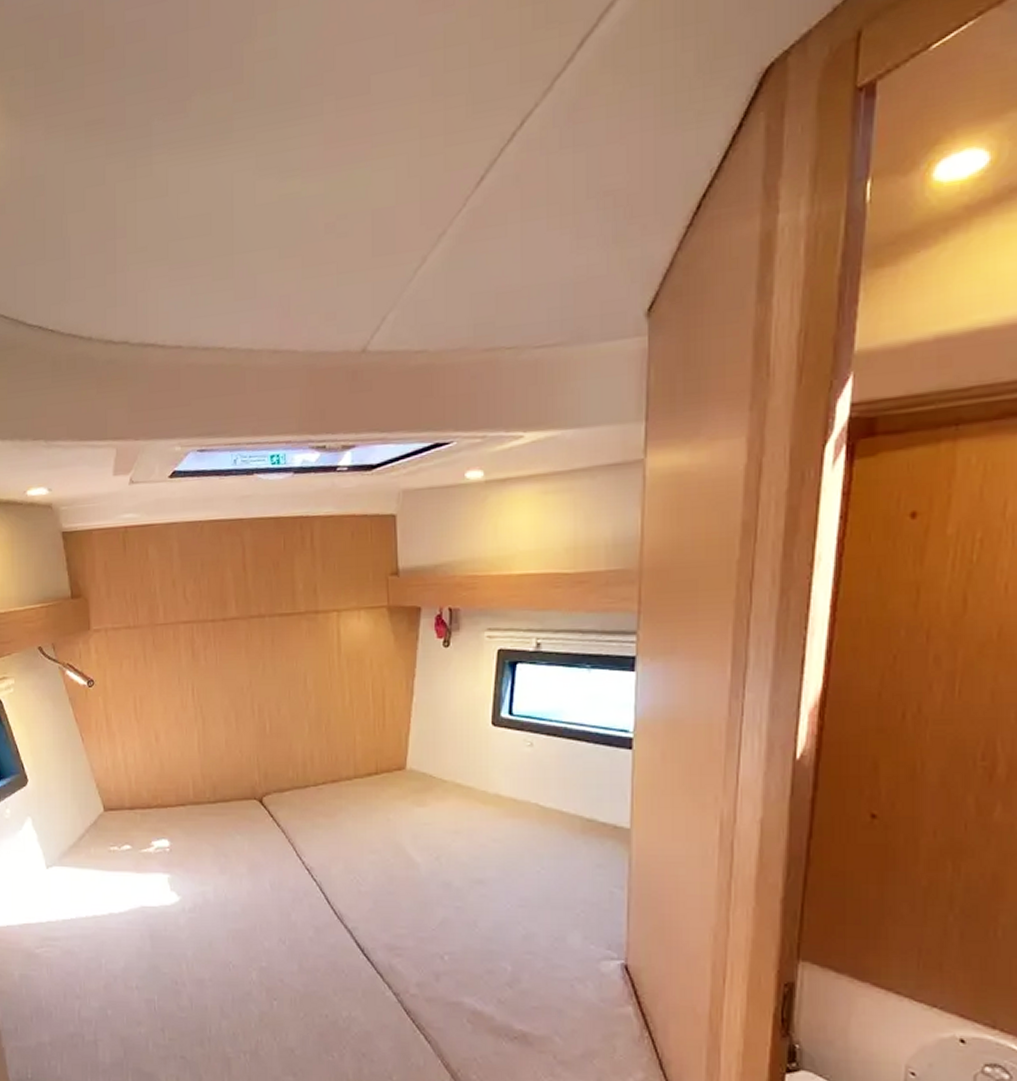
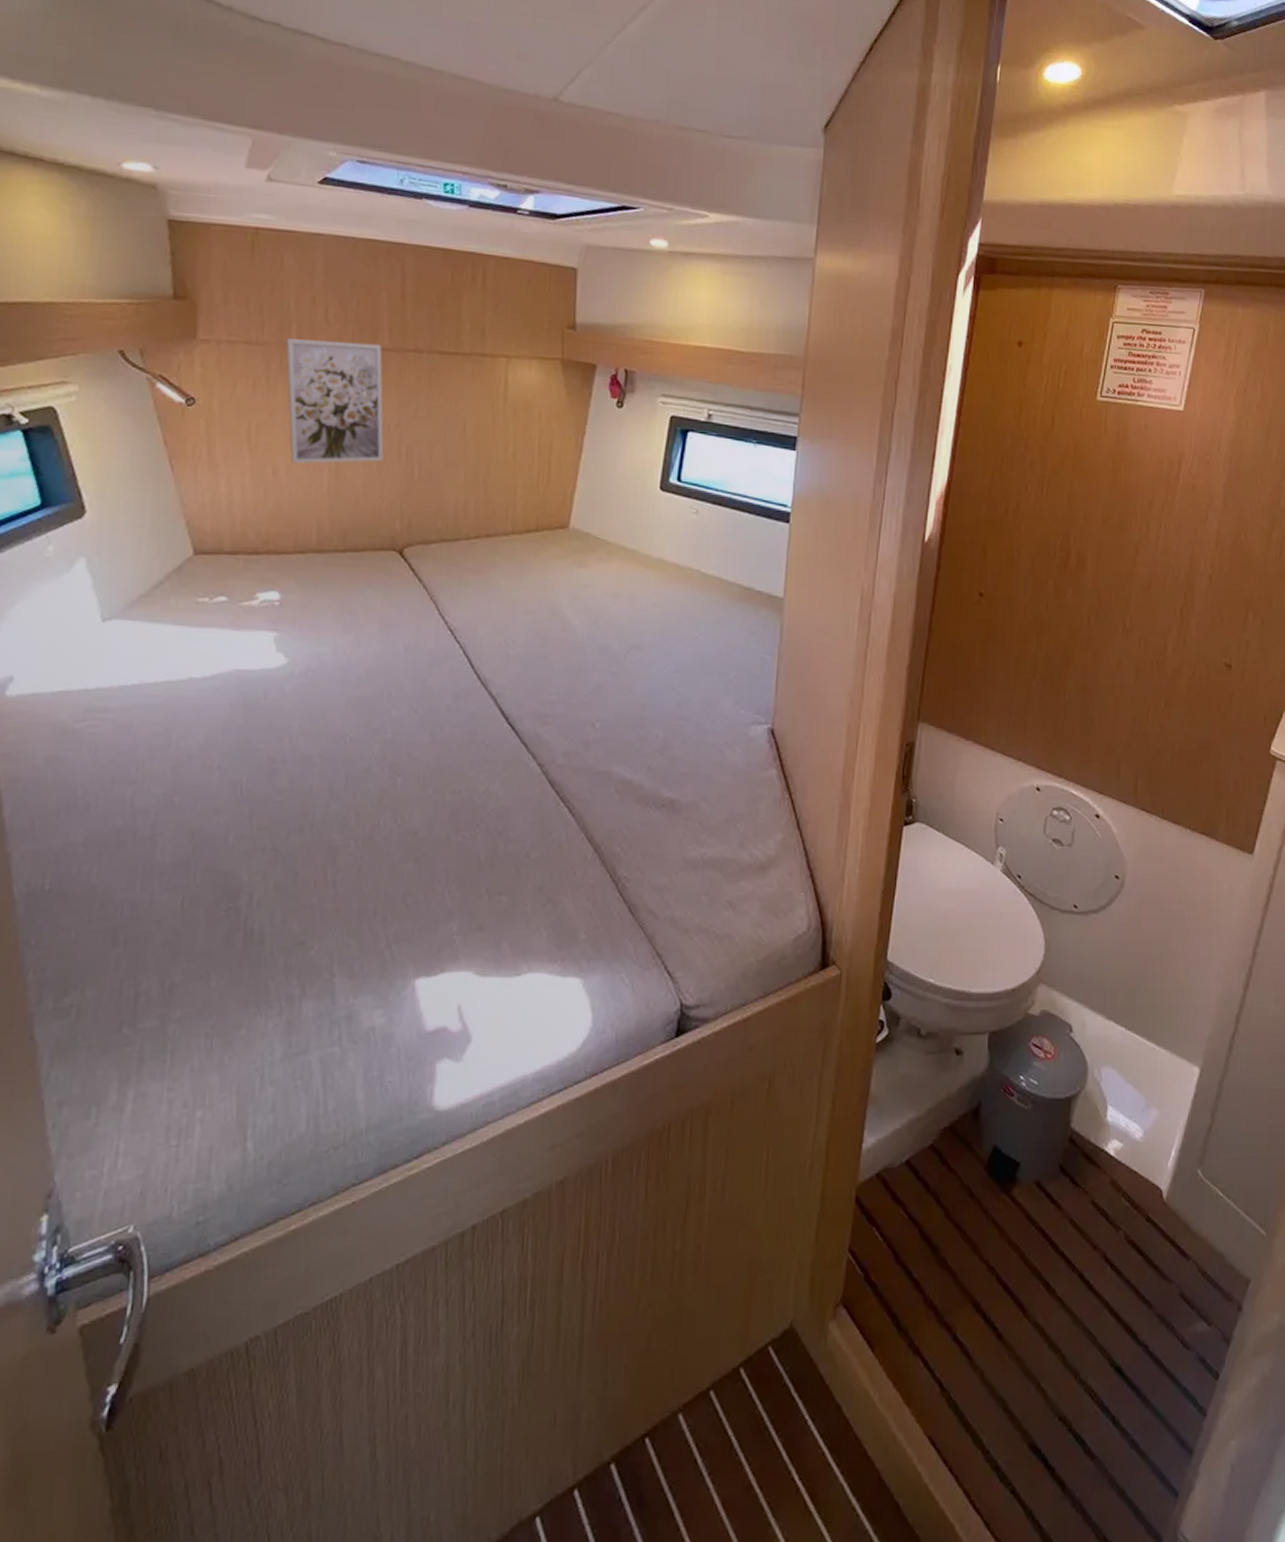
wall art: none [155,614,240,729] -> present [285,338,384,464]

